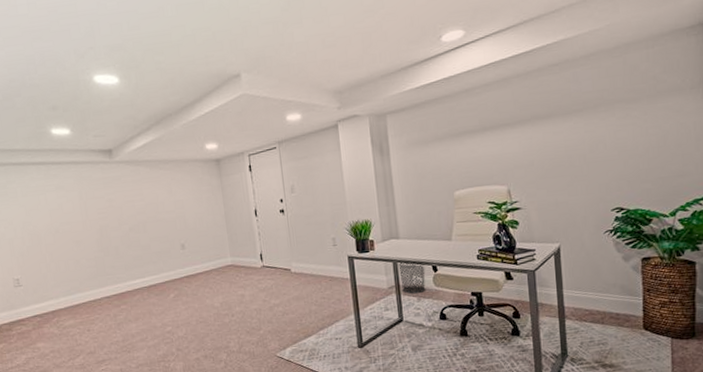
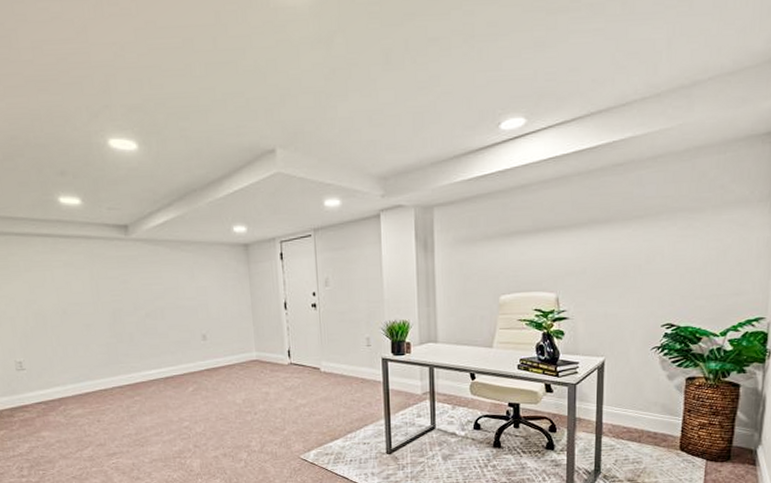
waste bin: present [398,261,426,294] -> none [435,367,463,402]

